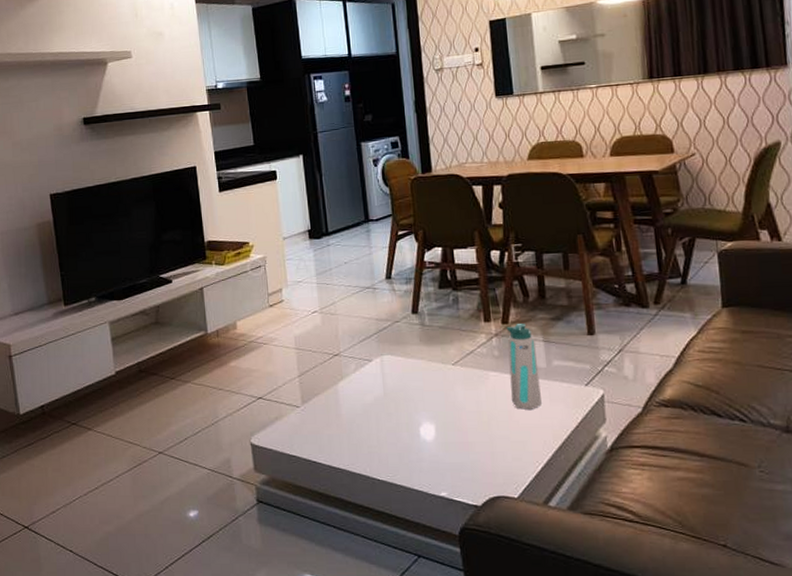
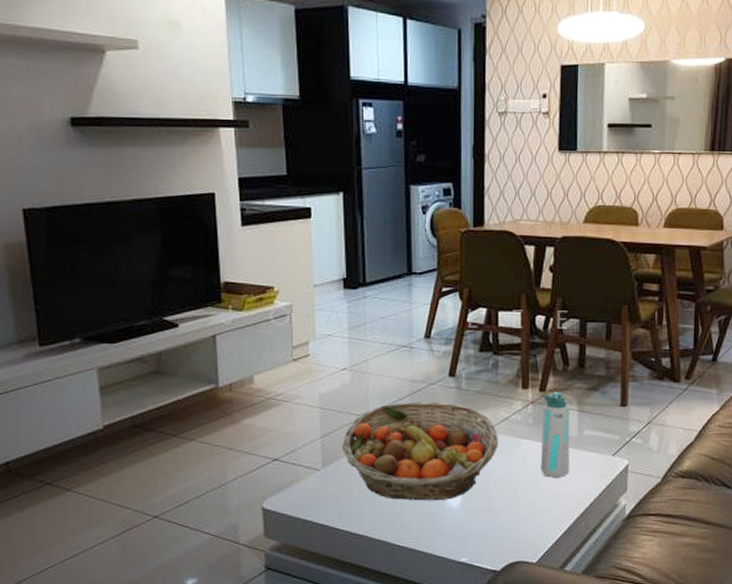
fruit basket: none [317,338,467,435] -> present [341,402,499,501]

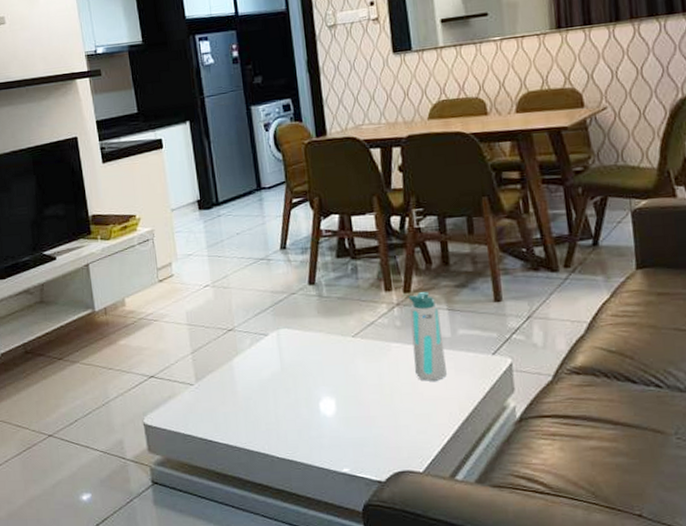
fruit basket: present [341,402,499,501] -> none [211,310,368,411]

